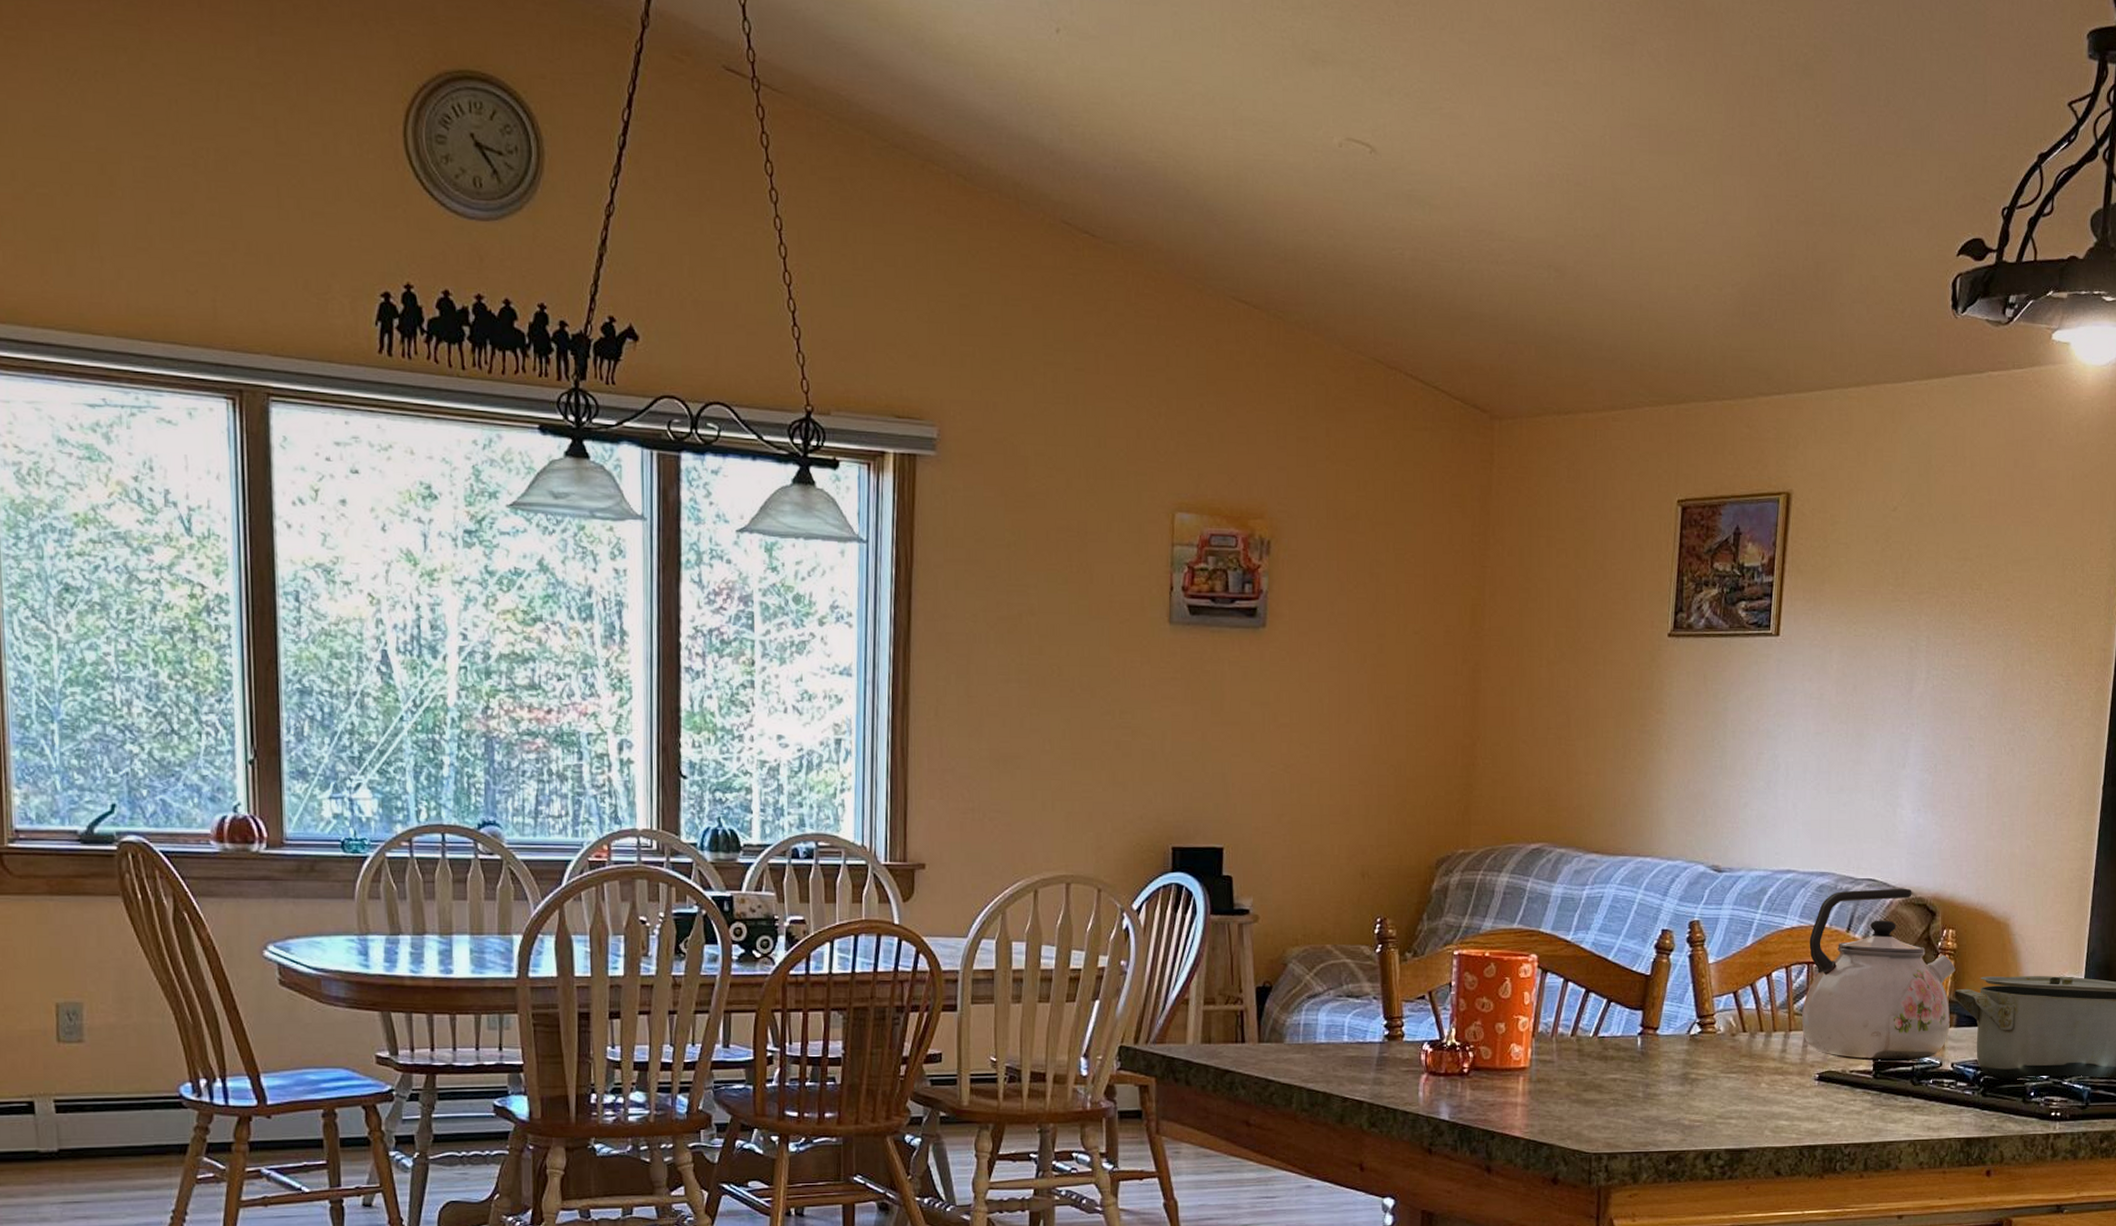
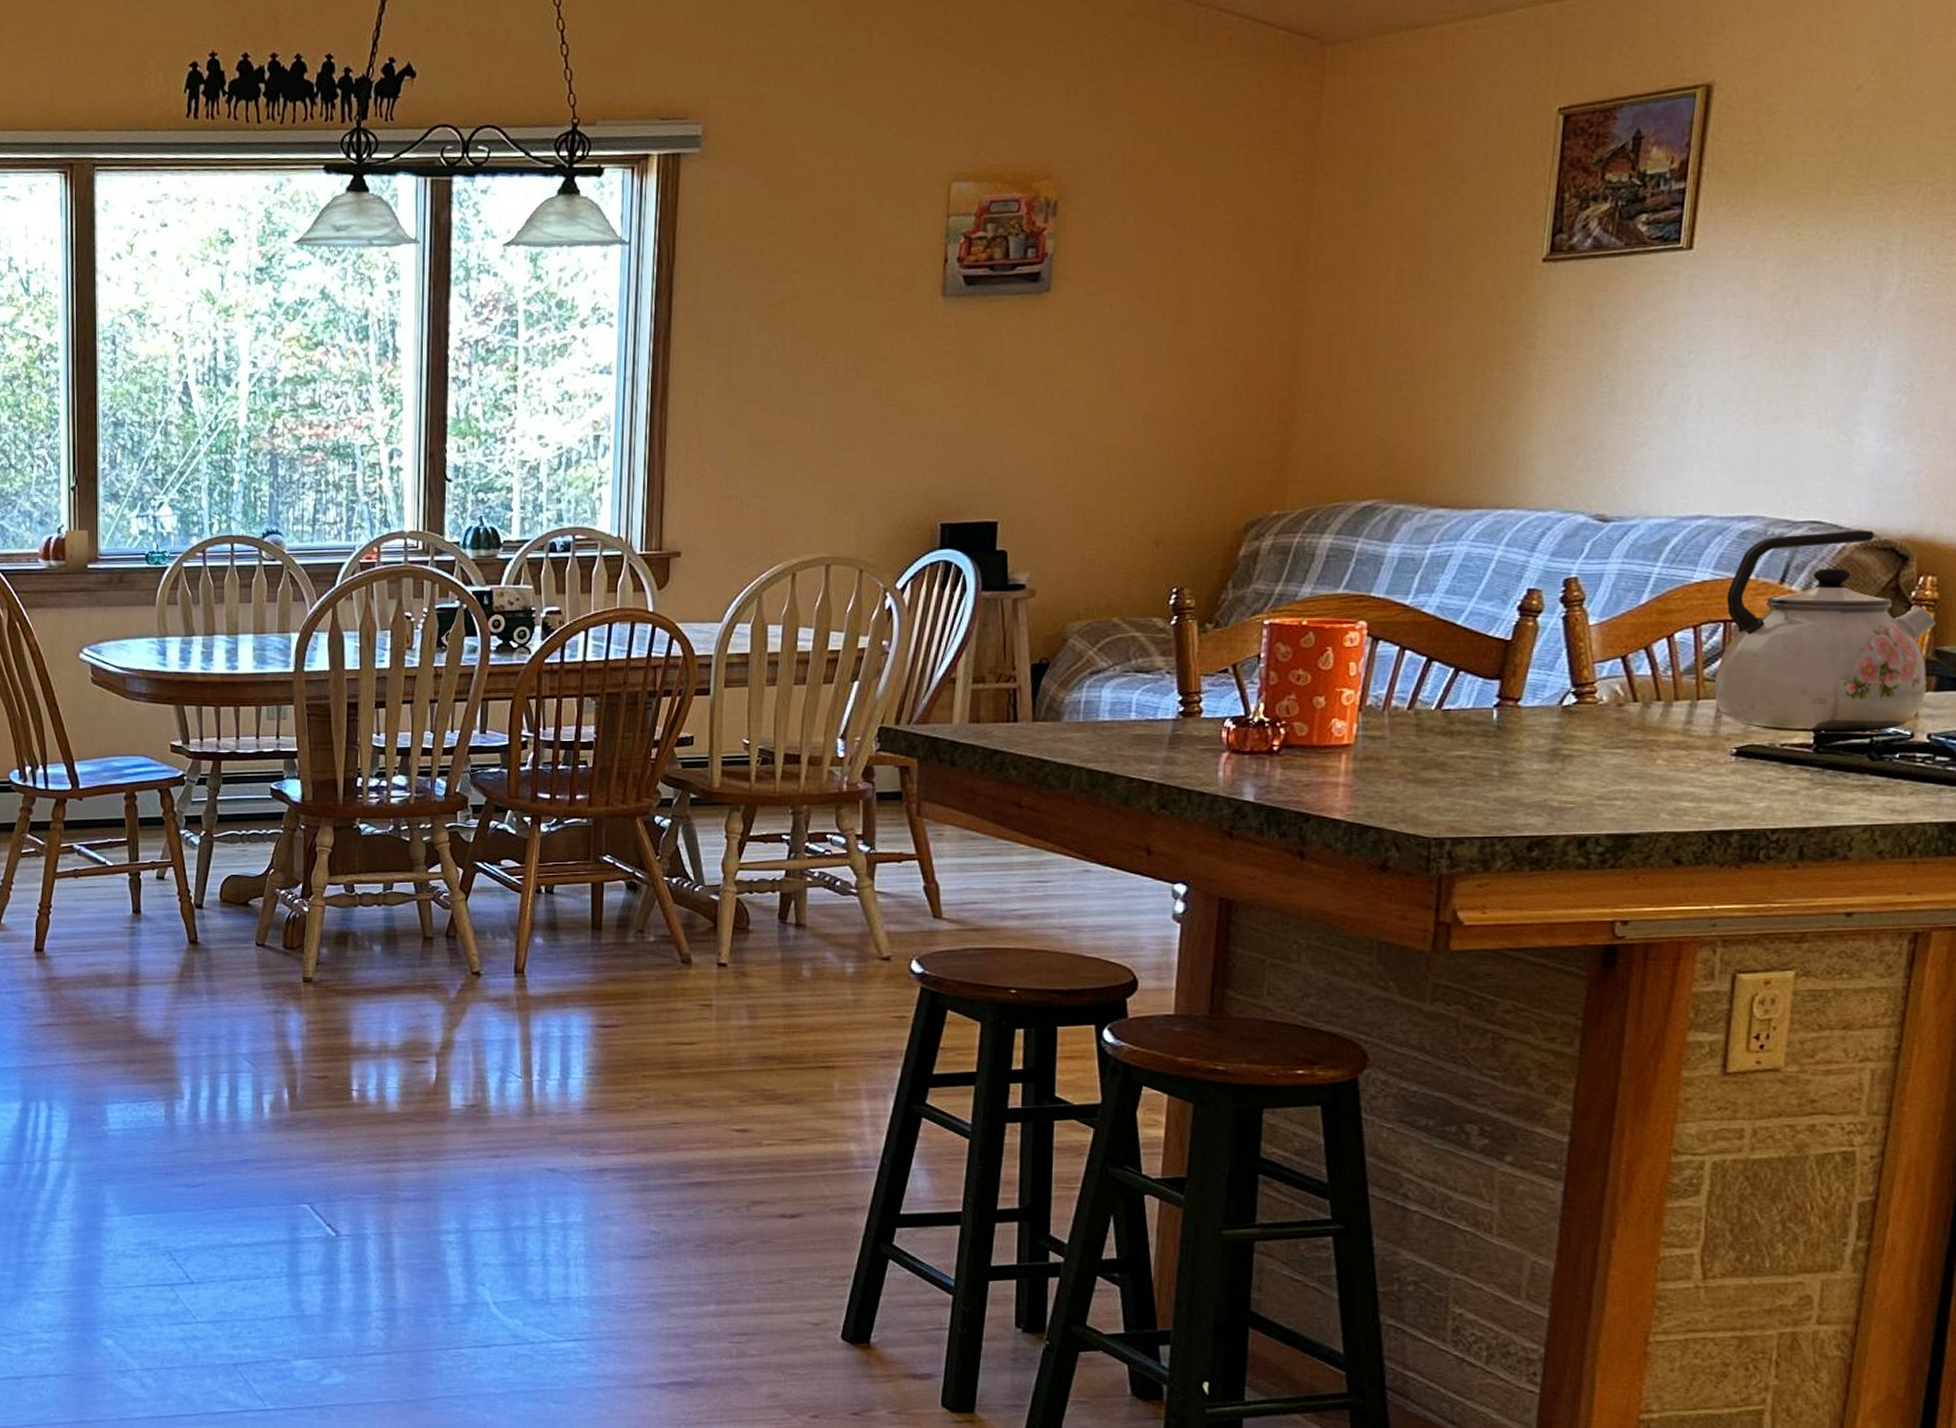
candle: none [242,809,273,859] -> present [64,529,89,573]

